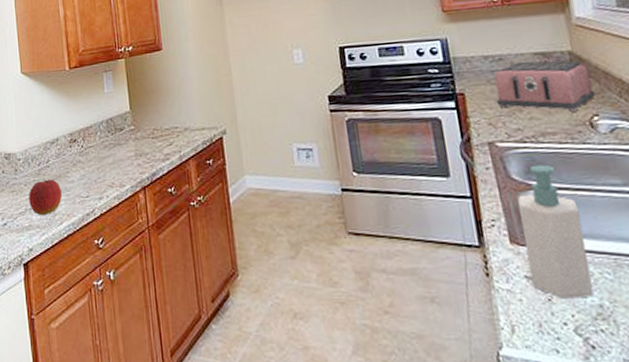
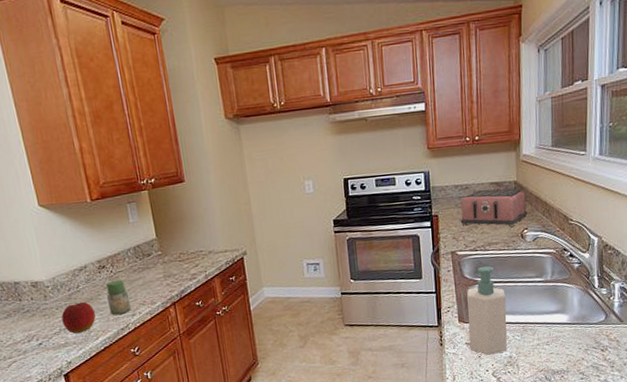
jar: none [75,156,99,197] -> present [106,279,131,315]

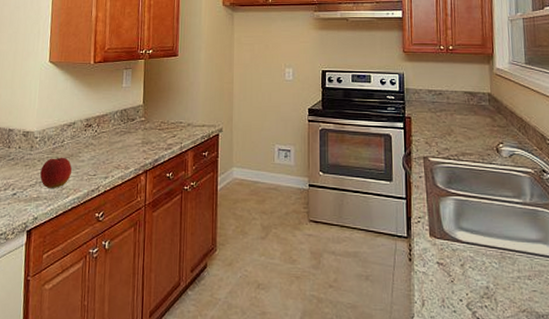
jar: present [106,279,131,315] -> none [85,140,107,175]
toaster: present [460,188,528,228] -> none [433,97,503,140]
soap bottle: present [467,266,507,355] -> none [439,177,484,281]

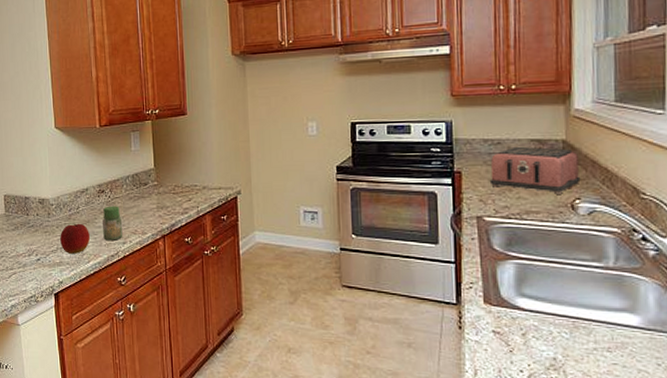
jar: none [85,140,107,175] -> present [103,206,123,241]
toaster: none [433,97,503,140] -> present [489,146,581,196]

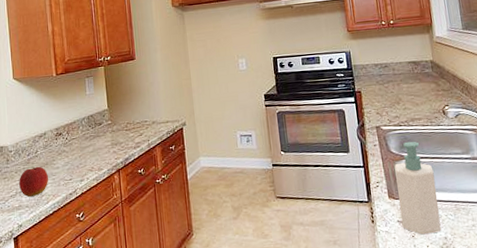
jar: present [103,206,123,241] -> none [60,146,80,180]
toaster: present [489,146,581,196] -> none [382,67,447,104]
soap bottle: none [496,238,550,352] -> present [394,141,442,235]

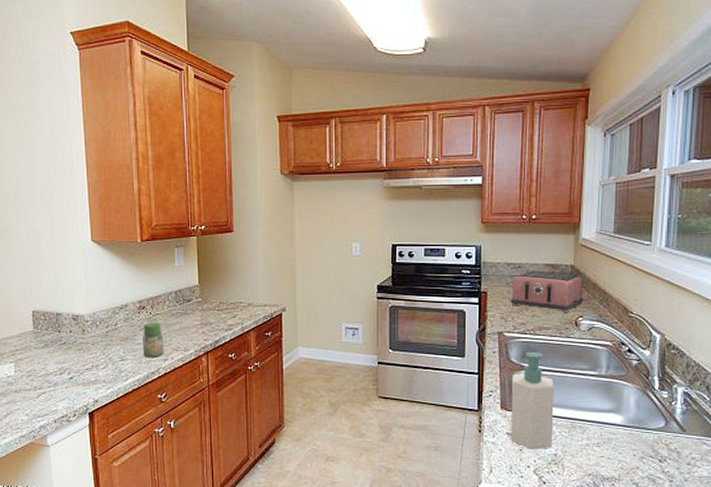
apple: present [19,166,48,197] -> none [96,340,128,371]
jar: none [60,146,80,180] -> present [143,322,164,357]
toaster: none [382,67,447,104] -> present [510,270,584,314]

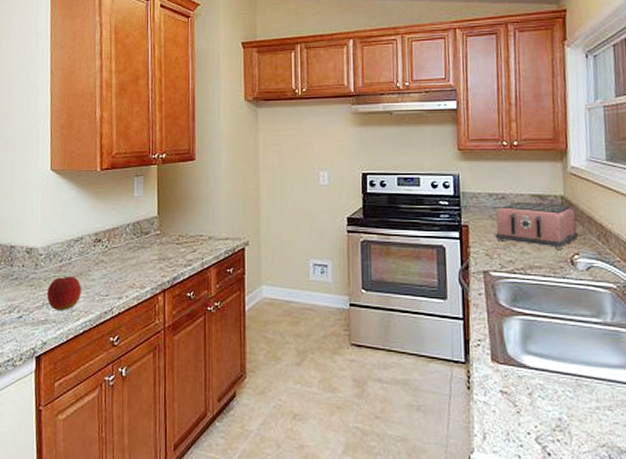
apple: none [96,340,128,371] -> present [47,275,81,310]
jar: present [143,322,164,357] -> none [97,256,119,295]
soap bottle: present [511,351,554,449] -> none [503,294,555,412]

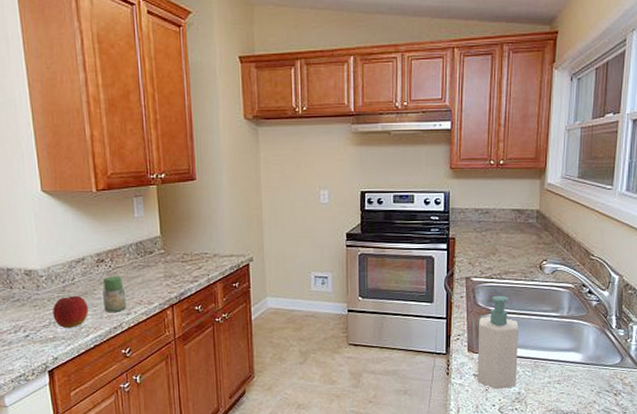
jar: none [97,256,119,295] -> present [103,276,127,312]
toaster: present [495,201,579,251] -> none [478,215,548,258]
soap bottle: none [503,294,555,412] -> present [477,295,519,389]

